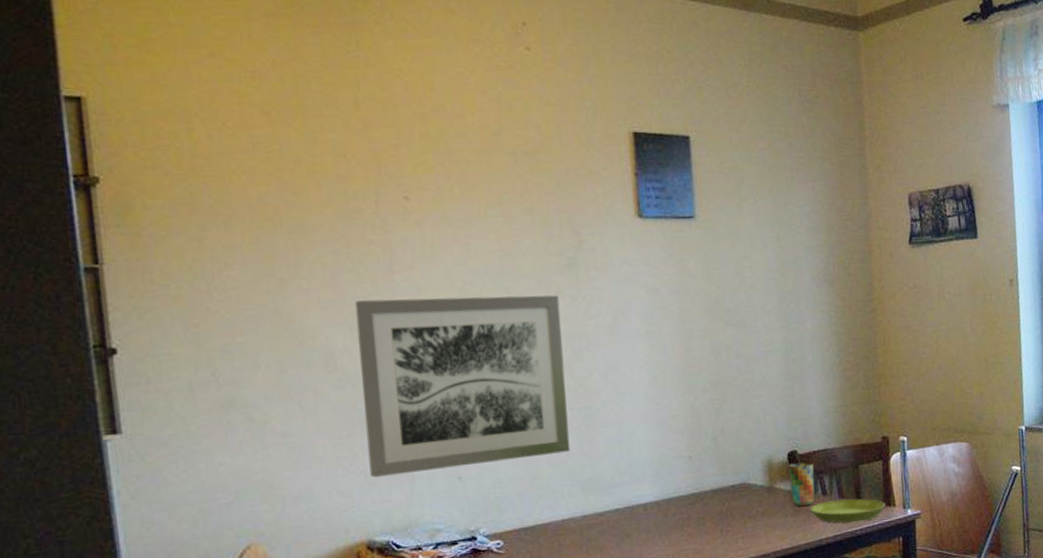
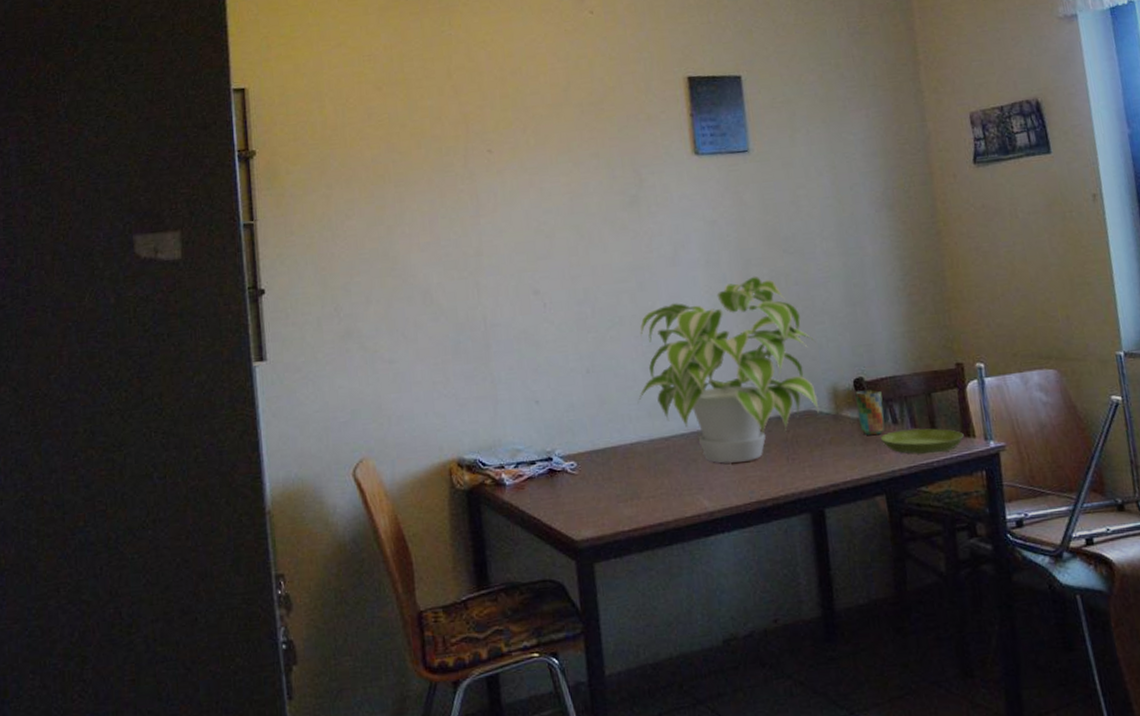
wall art: present [354,295,571,478] -> none [447,230,637,400]
plant: none [571,348,754,538] -> present [638,276,819,464]

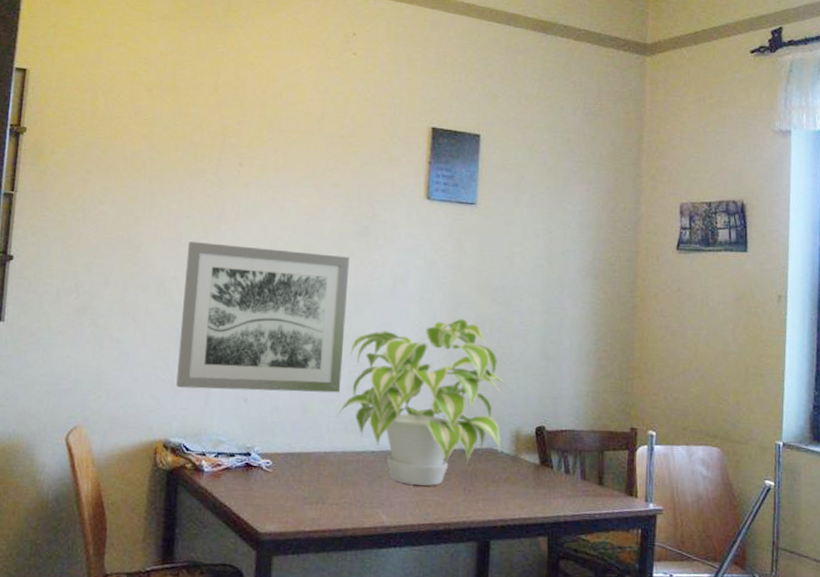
wall art: none [447,230,637,400] -> present [176,242,350,393]
cup: present [855,389,884,436] -> none [535,438,559,481]
saucer: present [880,428,964,455] -> none [551,480,627,507]

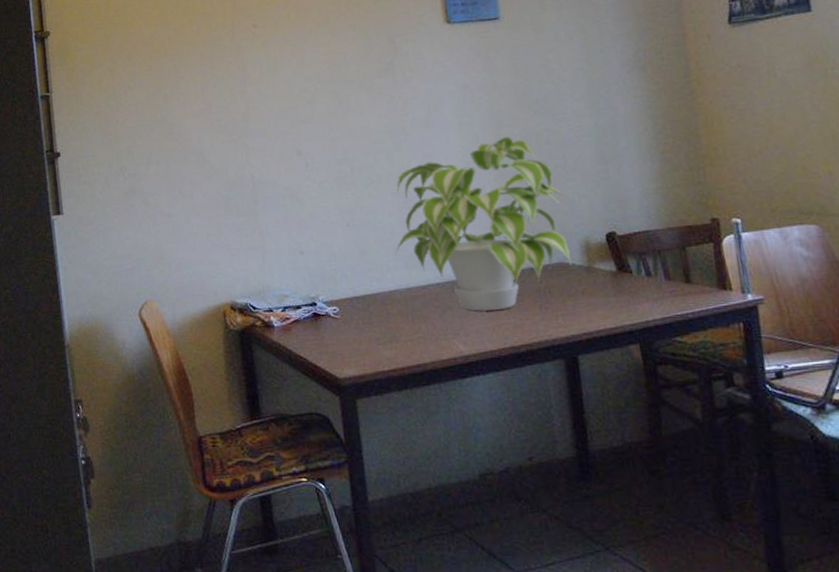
wall art: present [176,242,350,393] -> none [218,95,394,250]

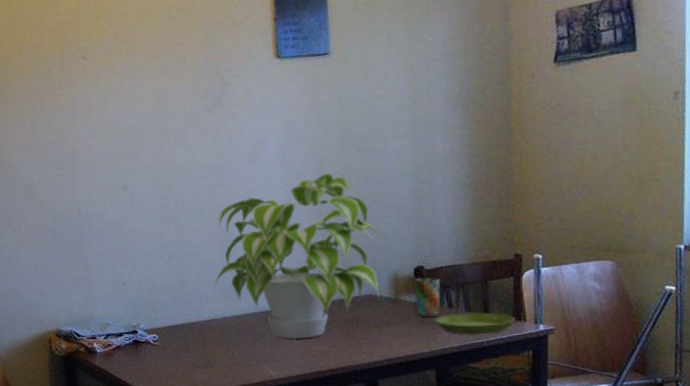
cup: none [607,243,638,288] -> present [415,277,441,318]
saucer: none [633,281,720,306] -> present [434,312,515,335]

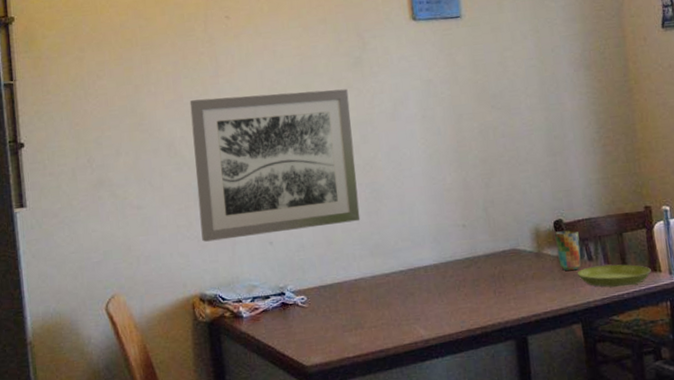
wall art: none [46,131,214,281] -> present [189,89,361,242]
plant: present [214,173,381,339] -> none [362,129,523,297]

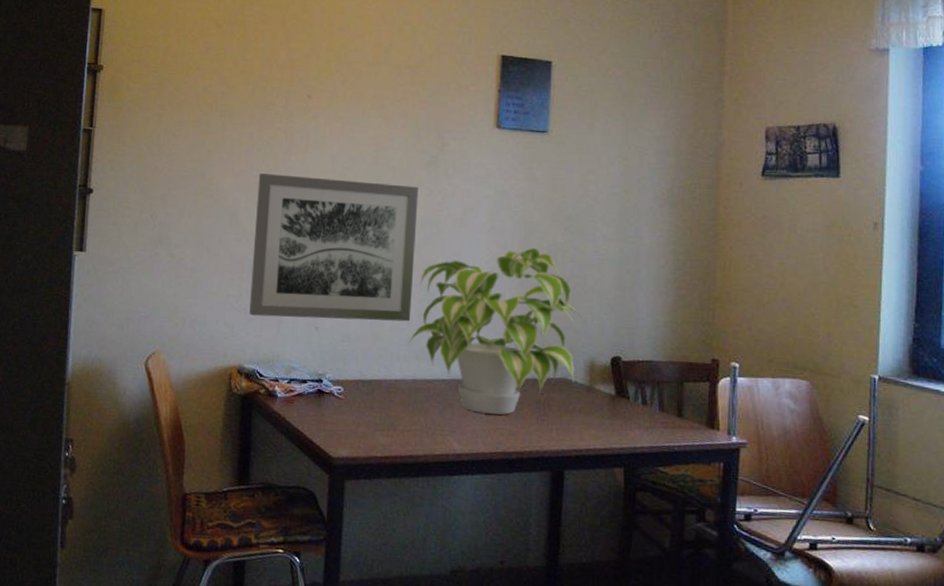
plant: none [362,129,523,297] -> present [409,247,582,415]
cup: present [555,230,581,271] -> none [610,368,636,412]
saucer: present [577,264,651,288] -> none [627,411,708,439]

